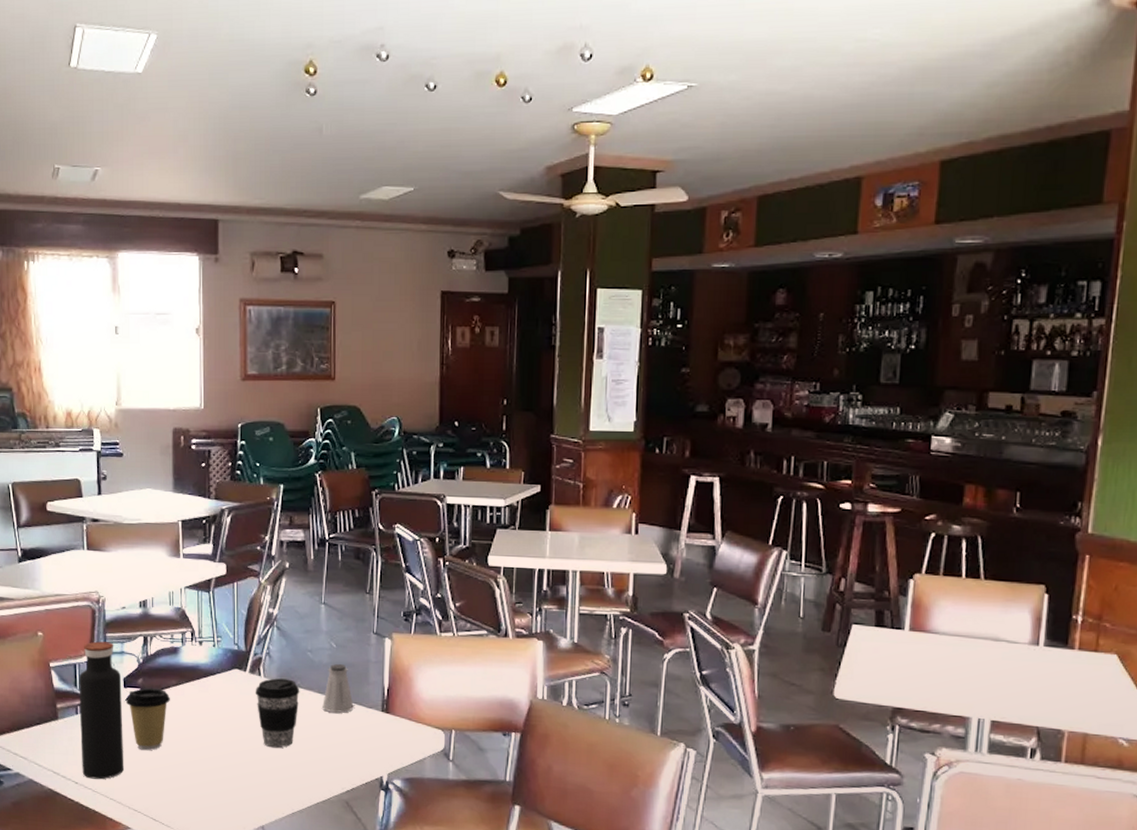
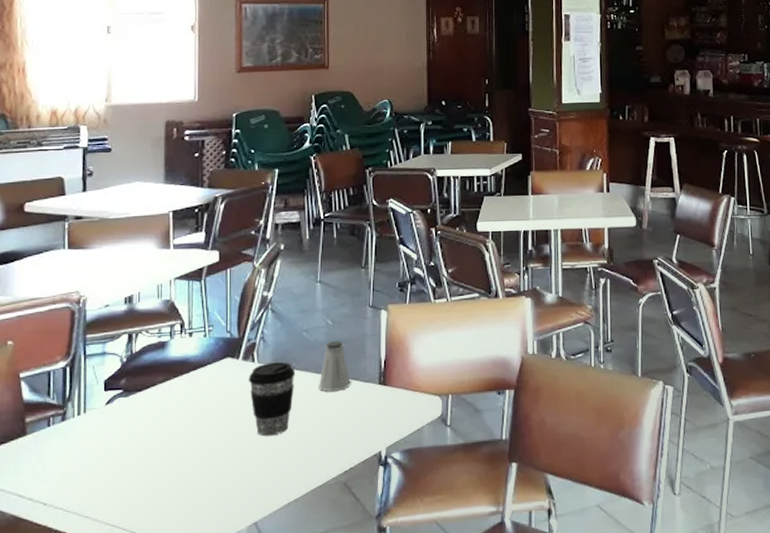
water bottle: present [79,641,123,780] -> none [52,344,102,497]
coffee cup: present [126,687,170,751] -> none [107,387,156,457]

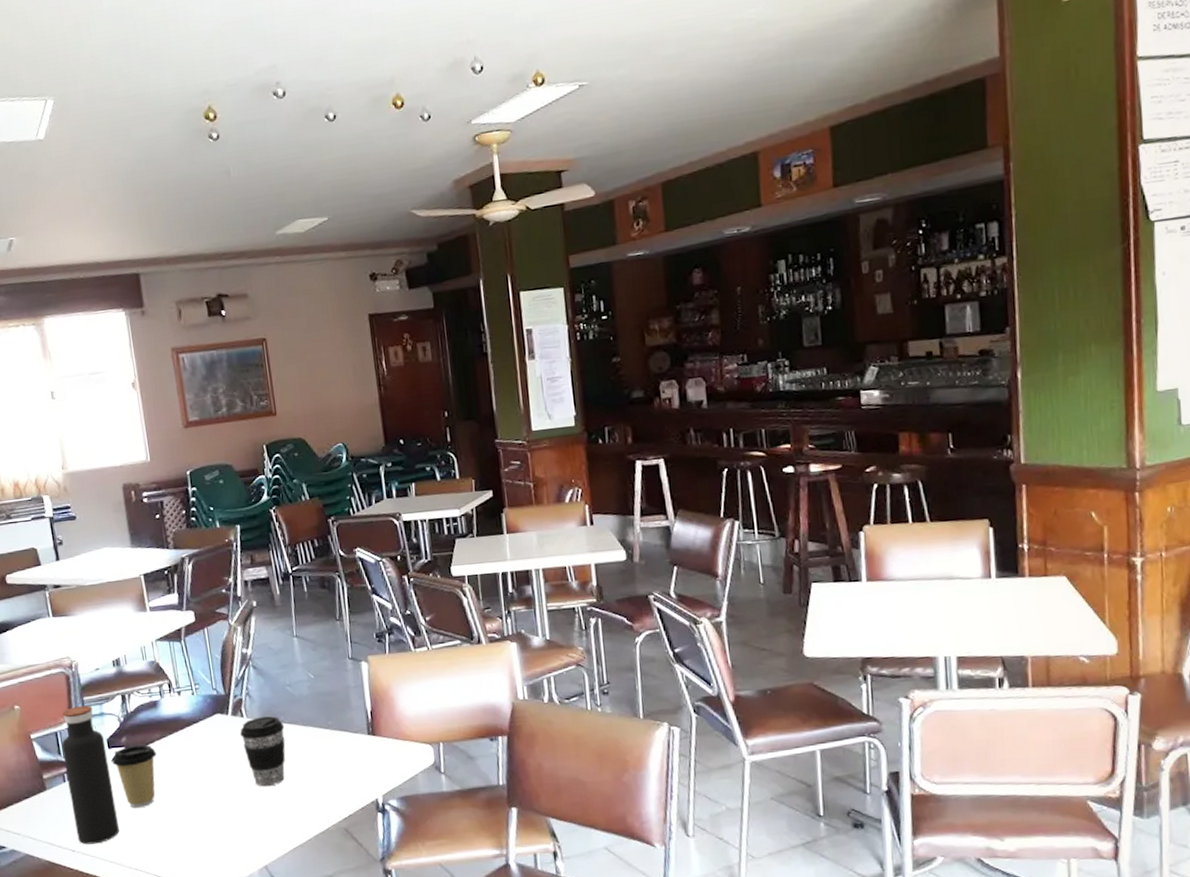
water bottle: none [52,344,102,497] -> present [61,705,119,845]
coffee cup: none [107,387,156,457] -> present [112,744,156,809]
saltshaker: present [319,340,351,391] -> none [308,693,340,743]

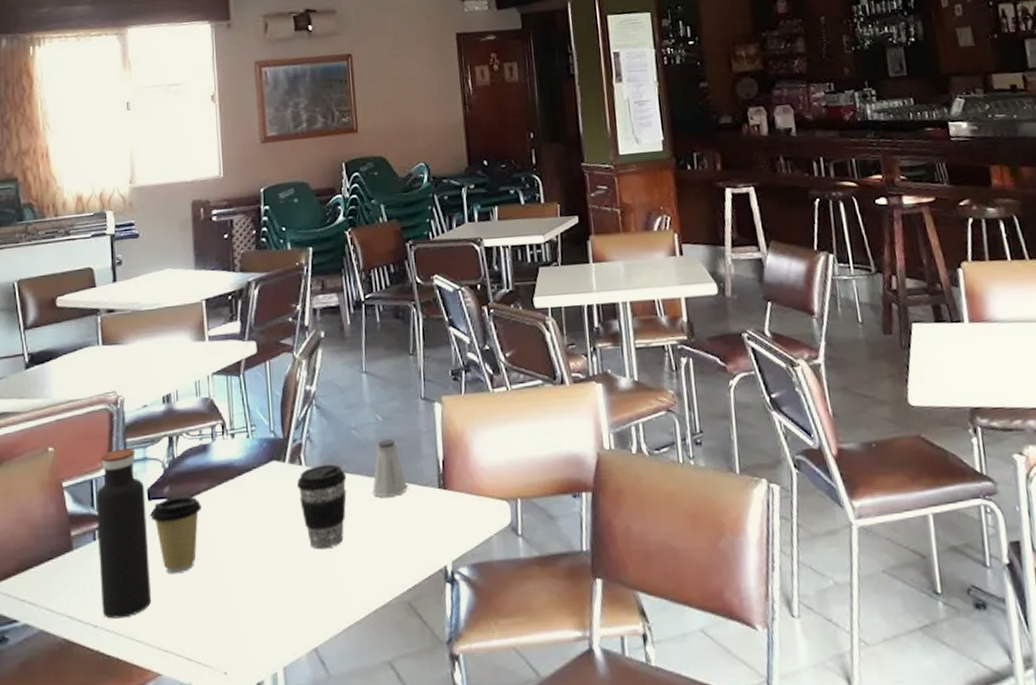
saltshaker: none [308,693,340,743] -> present [372,438,408,497]

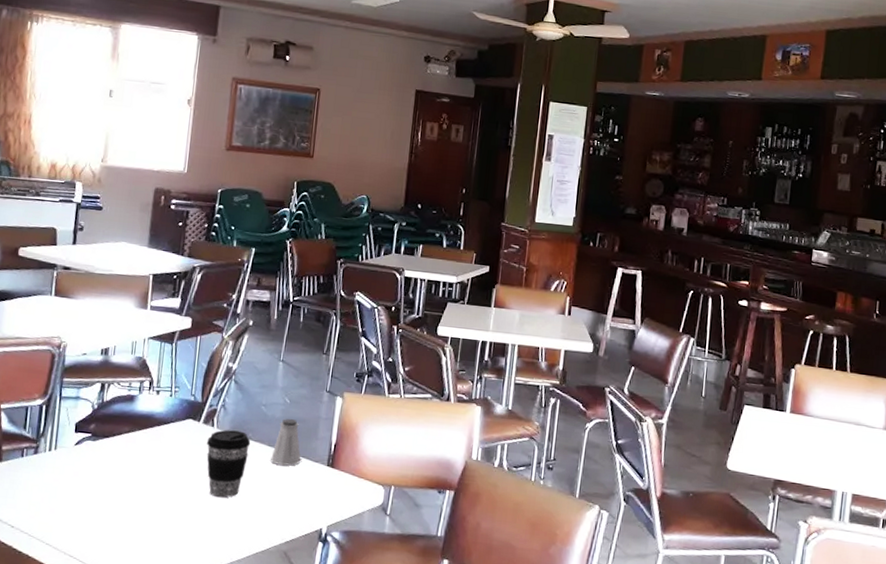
water bottle: present [96,448,151,619] -> none [20,385,74,524]
coffee cup: present [151,495,201,574] -> none [75,433,121,496]

